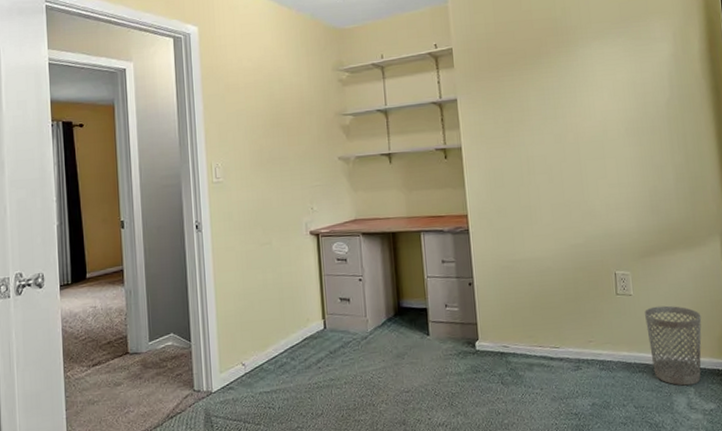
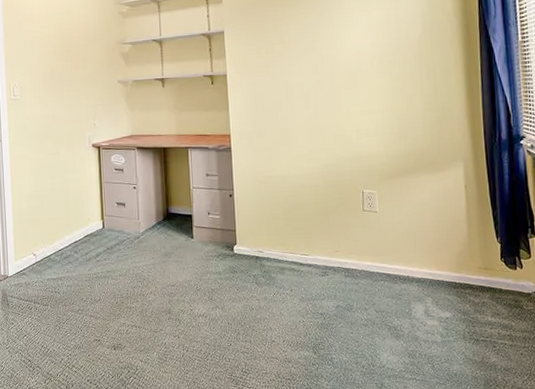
wastebasket: present [645,305,702,386] -> none [389,223,442,295]

